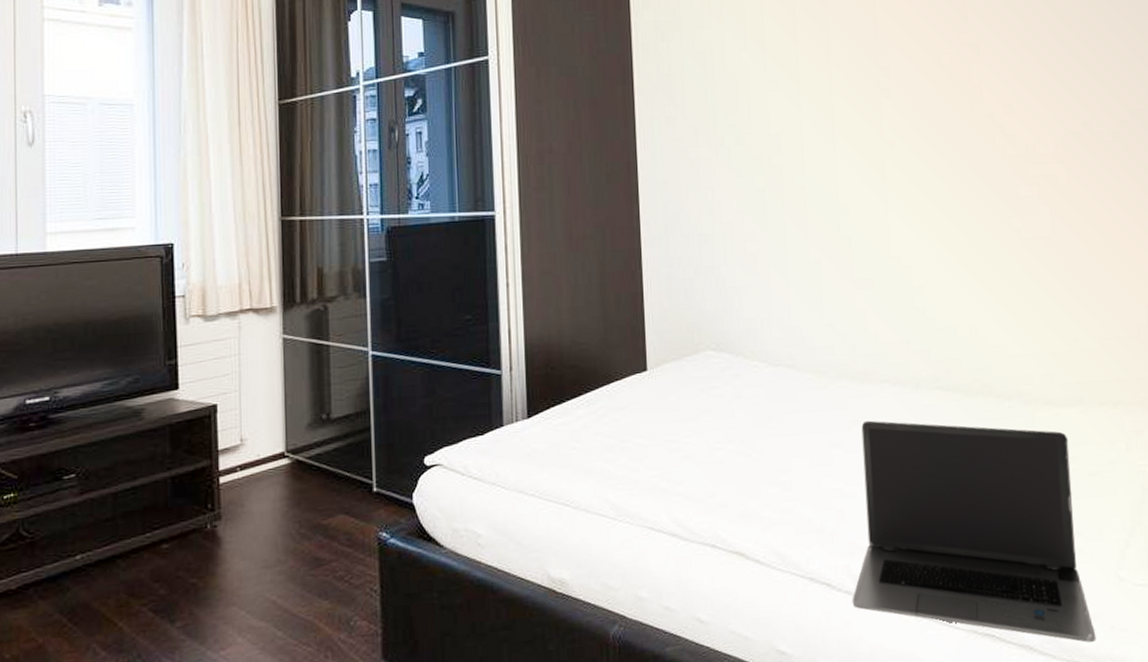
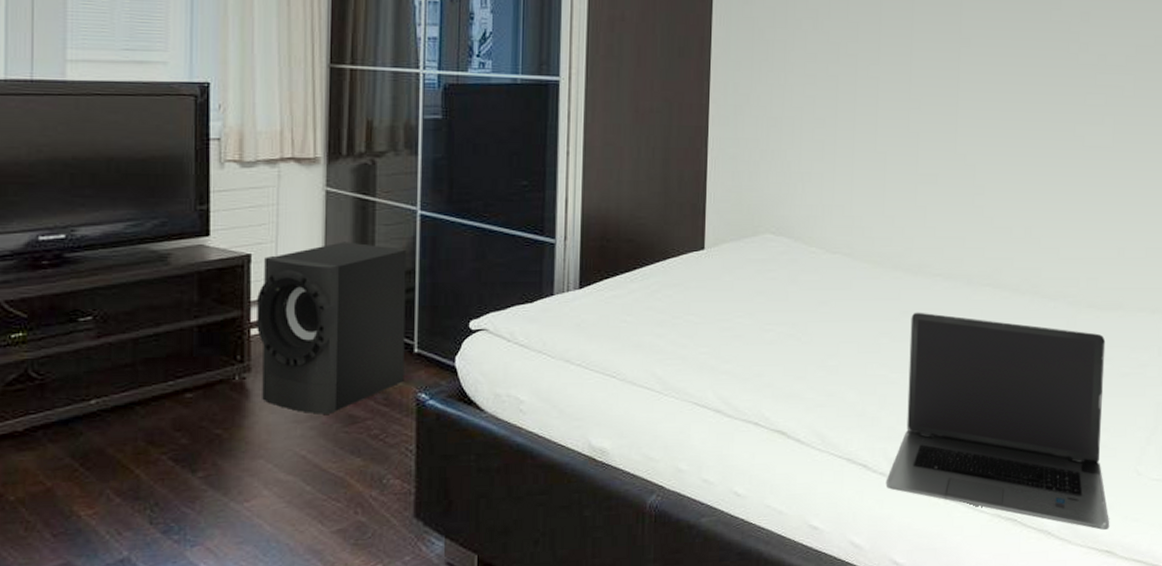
speaker: none [224,386,365,559] -> present [257,242,407,416]

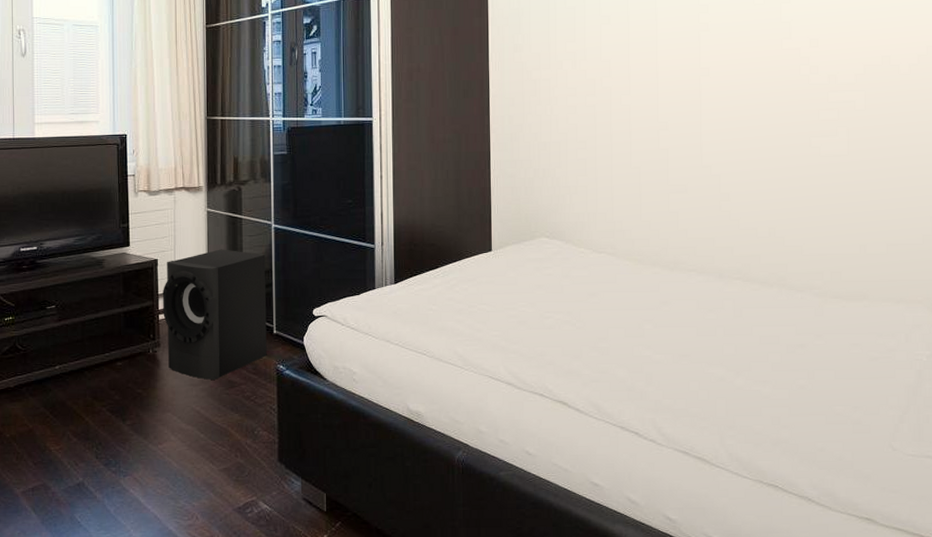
laptop computer: present [885,312,1110,530] -> none [656,302,868,499]

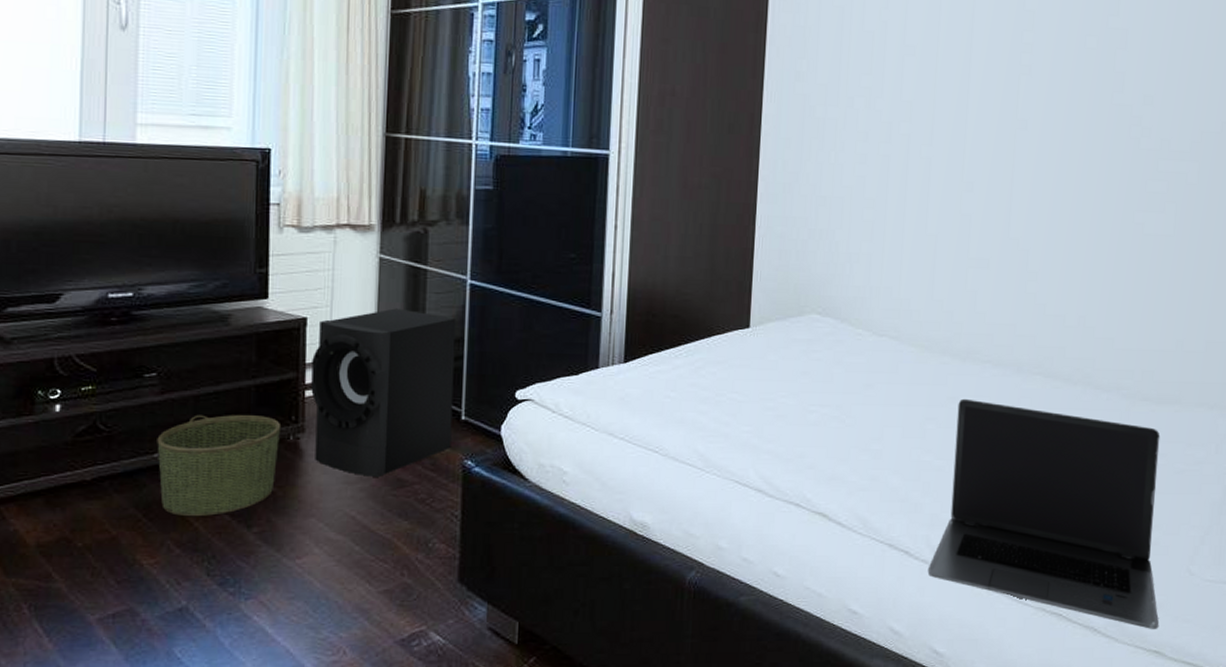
basket: none [57,335,144,414] -> present [157,414,282,517]
laptop computer: none [656,302,868,499] -> present [927,398,1160,629]

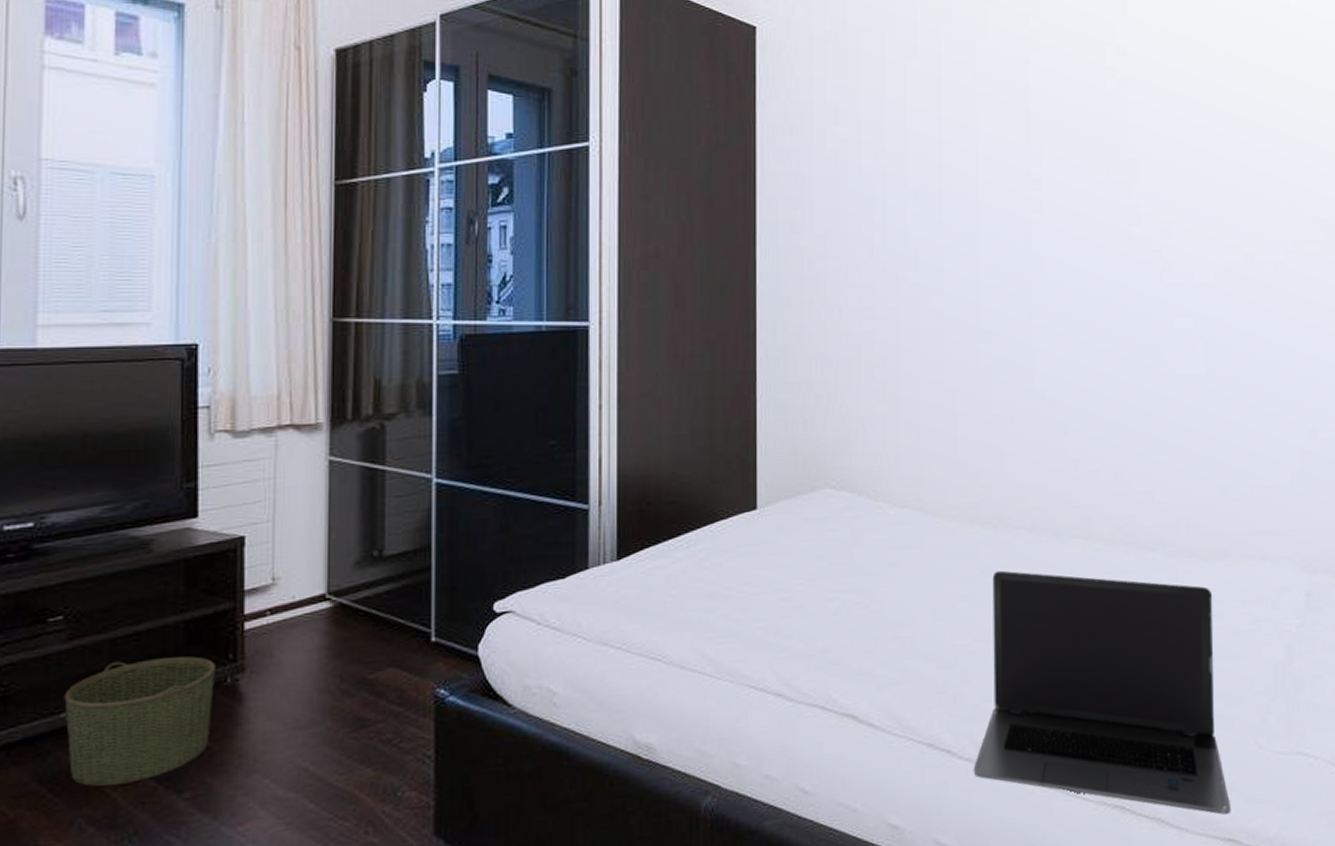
speaker: present [311,308,456,478] -> none [251,517,421,720]

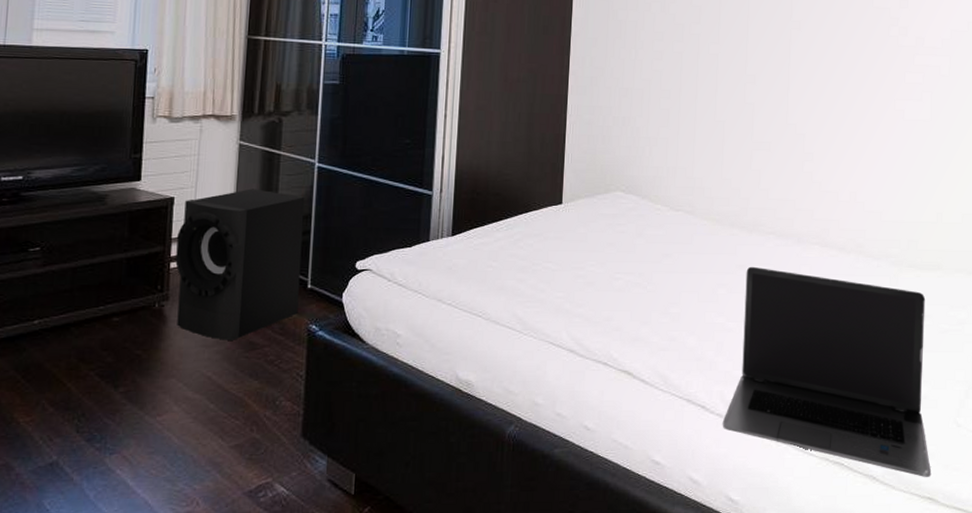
basket: present [64,656,217,787] -> none [37,285,149,378]
speaker: none [251,517,421,720] -> present [175,188,305,342]

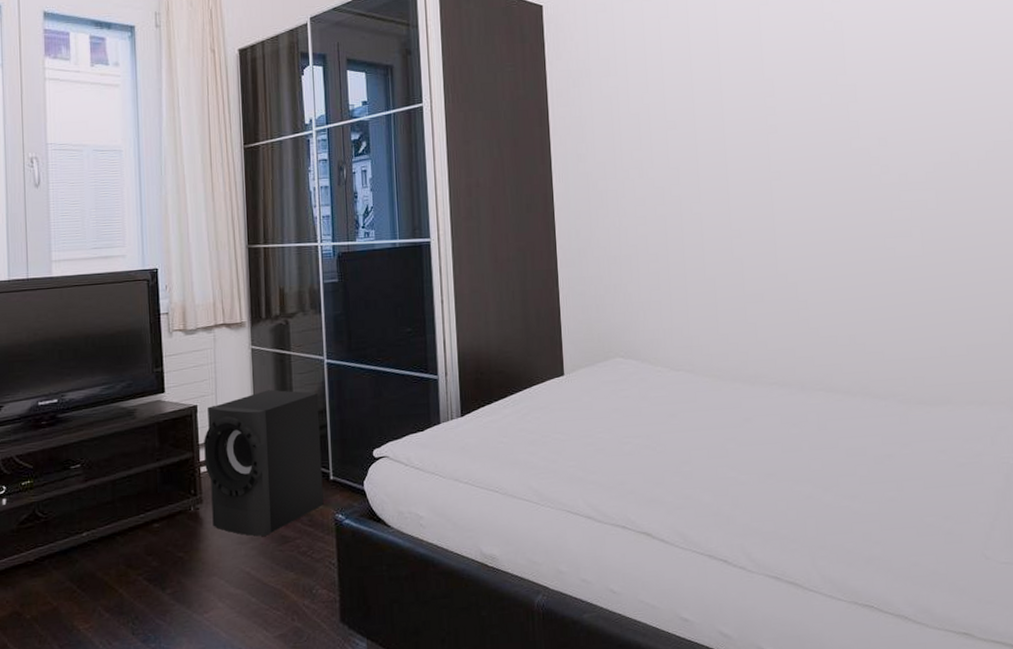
laptop computer: present [722,266,932,477] -> none [746,418,965,613]

